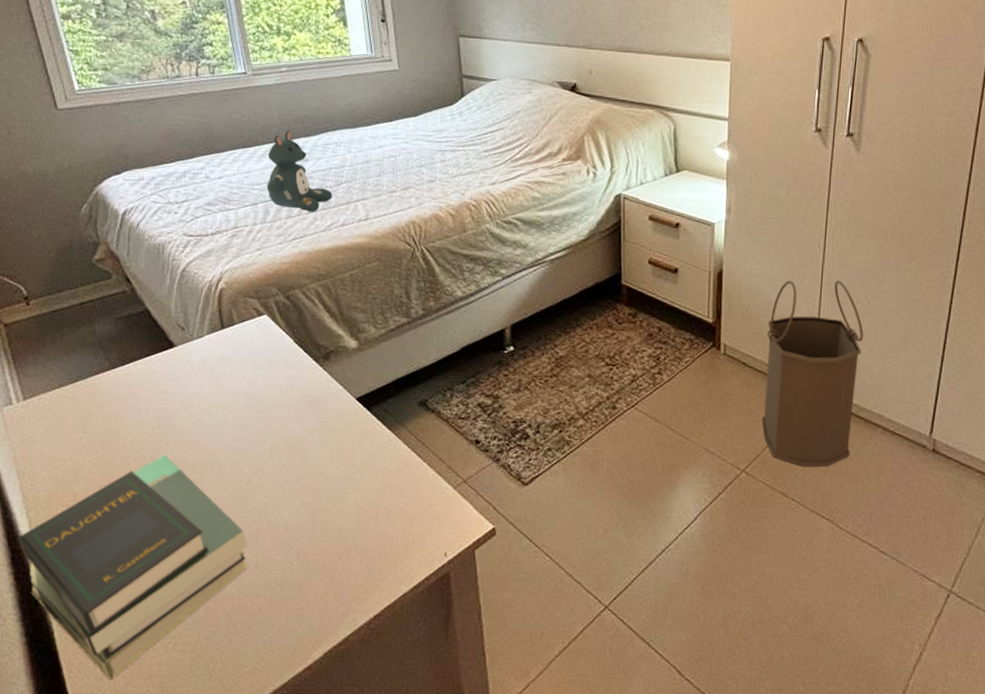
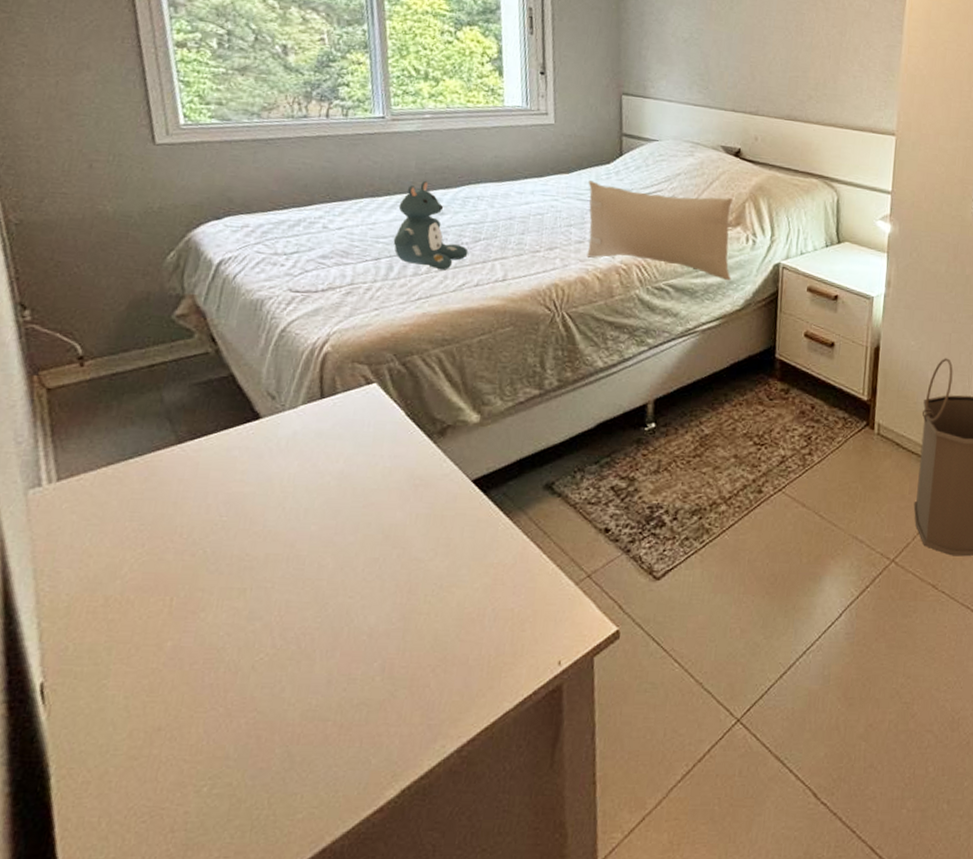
books: present [17,454,249,679] -> none [20,547,321,837]
pillow: none [434,122,575,213] -> present [586,180,734,281]

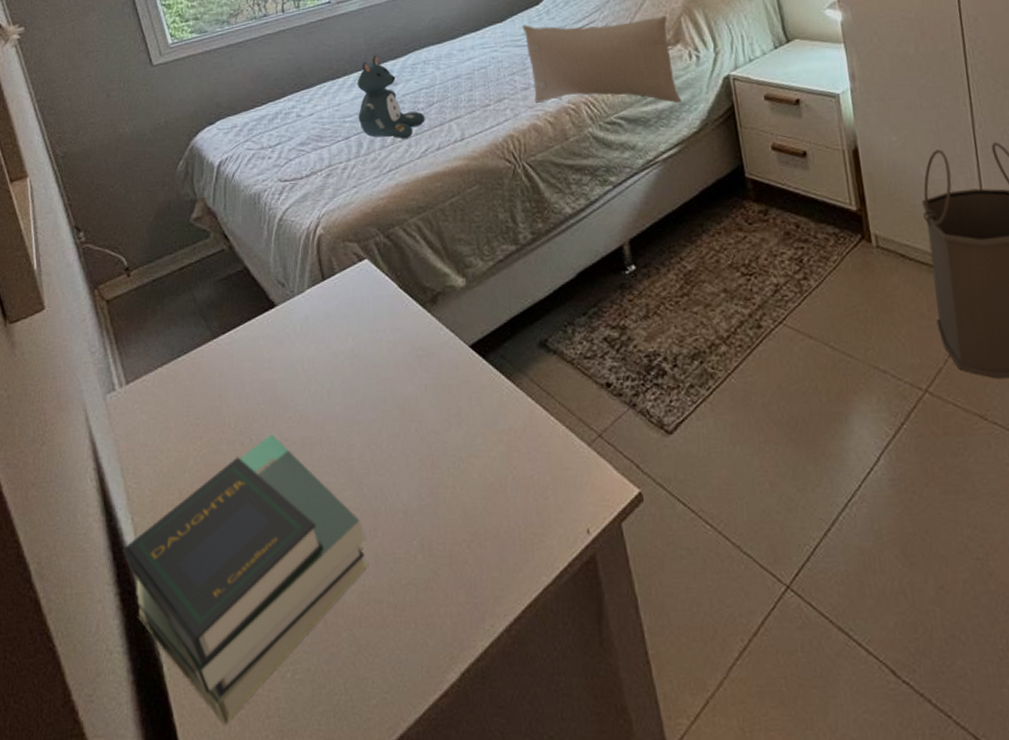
books: none [20,547,321,837] -> present [122,433,369,724]

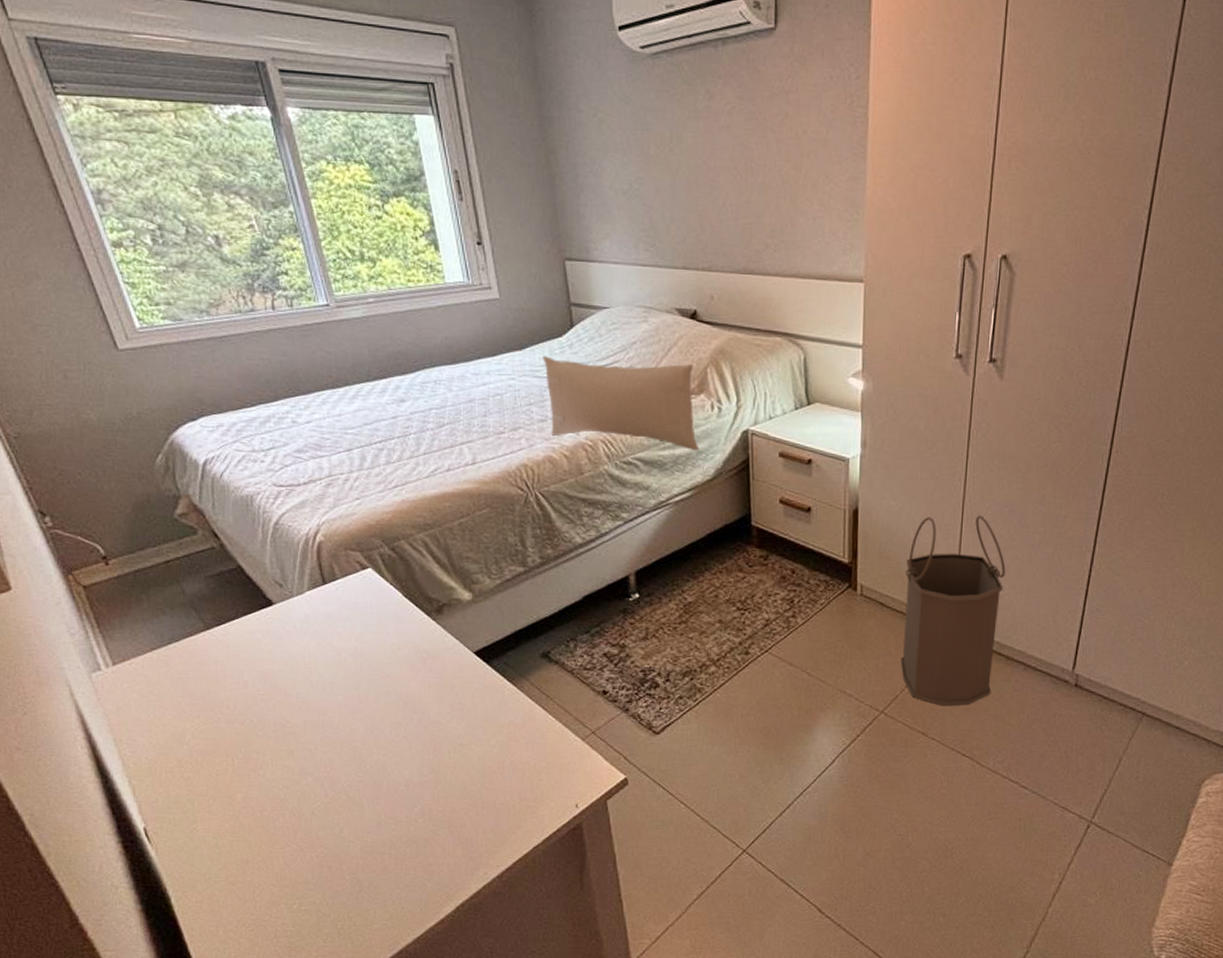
books: present [122,433,369,724] -> none [121,716,372,942]
stuffed animal: present [357,54,425,139] -> none [360,367,435,457]

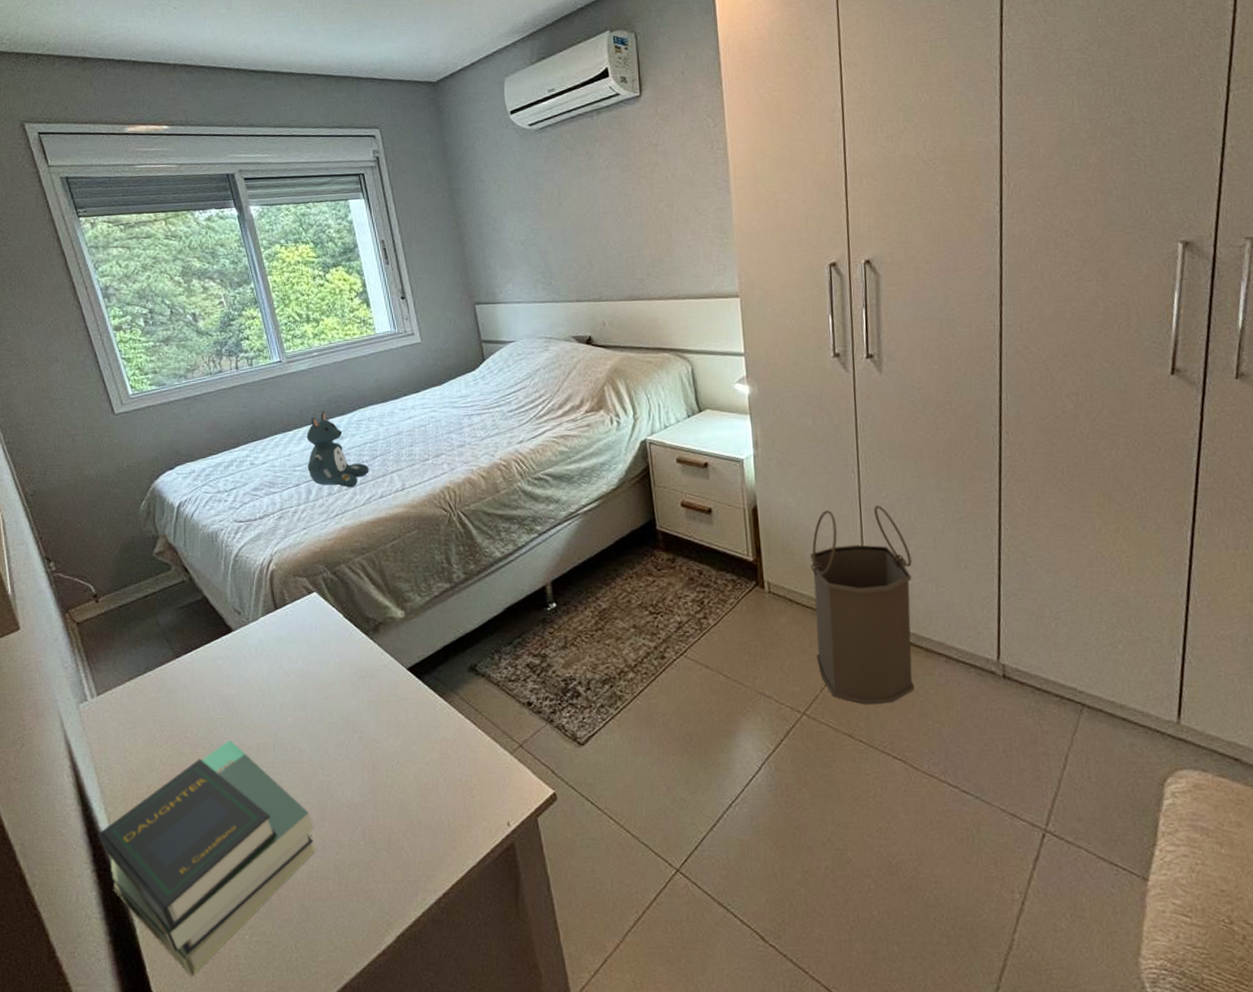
books: none [121,716,372,942] -> present [98,740,317,976]
stuffed animal: none [360,367,435,457] -> present [306,411,369,488]
pillow: present [542,356,699,451] -> none [459,383,603,463]

